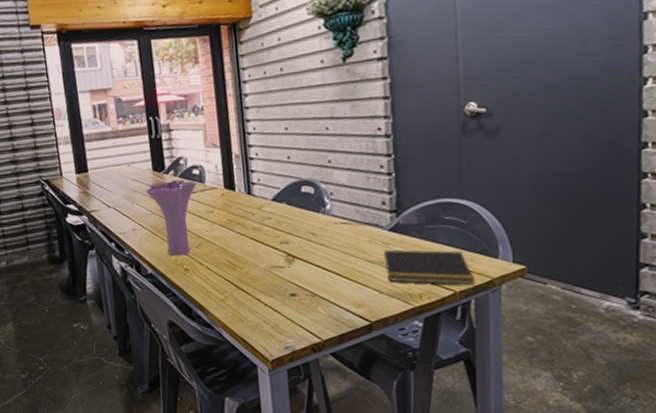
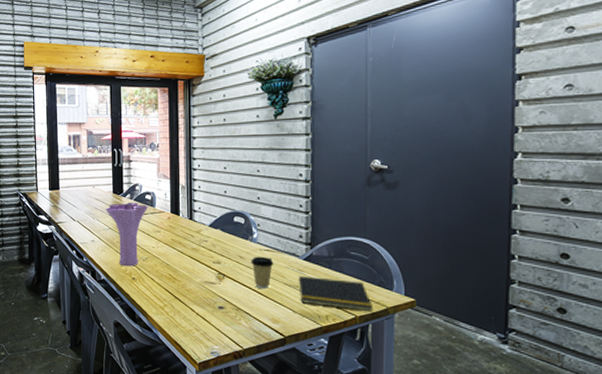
coffee cup: none [325,230,353,269] -> present [251,256,274,288]

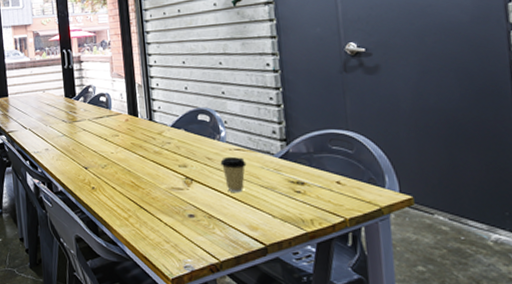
vase: present [105,202,149,267] -> none [57,105,104,175]
notepad: present [297,275,372,312] -> none [274,176,364,213]

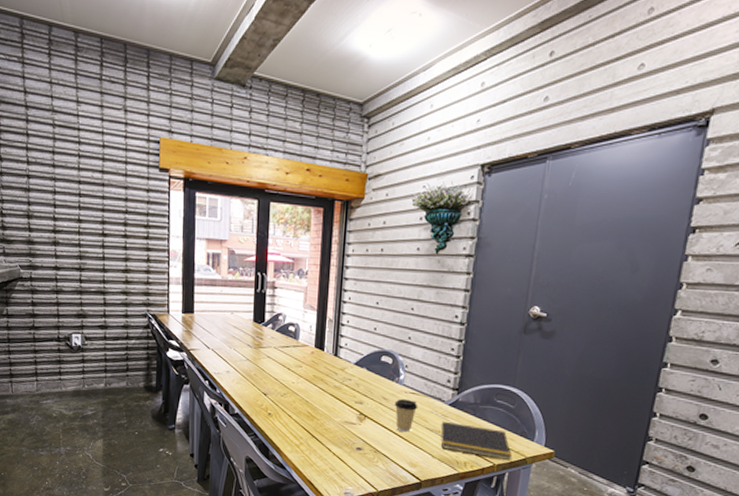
notepad: none [274,176,364,213] -> present [439,421,512,461]

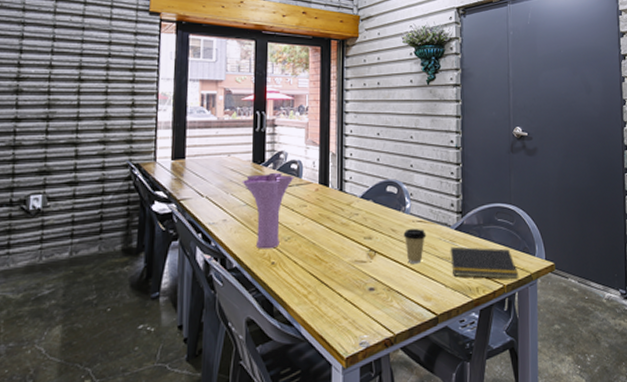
vase: none [243,332,292,402] -> present [242,172,294,249]

